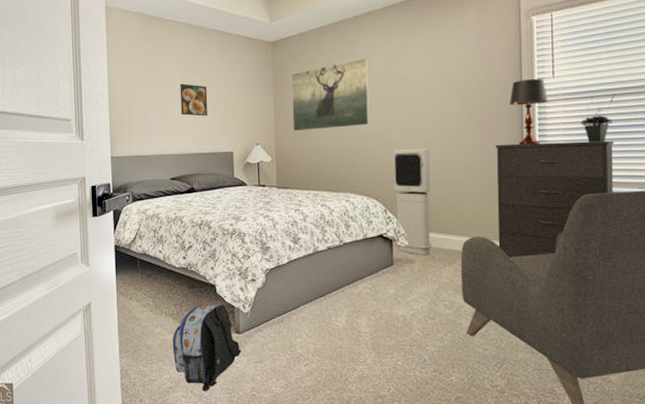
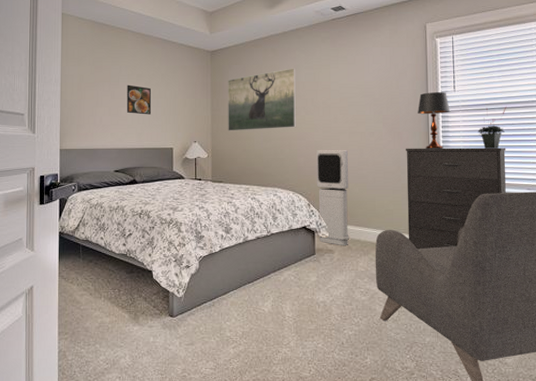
backpack: present [172,304,241,392] -> none [109,289,174,373]

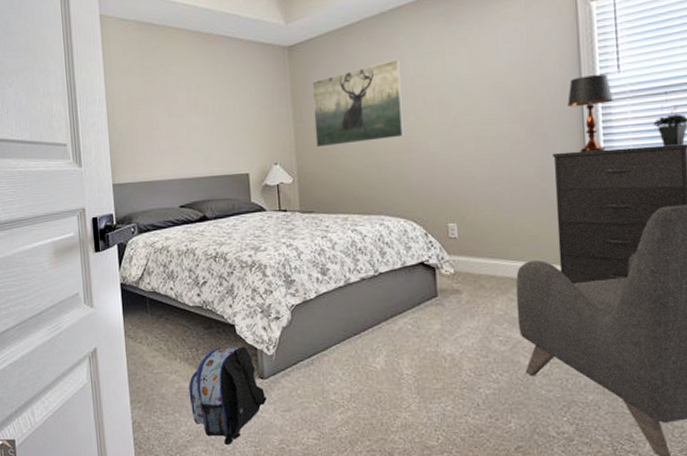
backpack: none [109,289,174,373] -> present [188,346,267,446]
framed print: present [126,84,152,115] -> none [186,98,219,135]
air purifier: present [317,150,349,245] -> none [433,161,481,284]

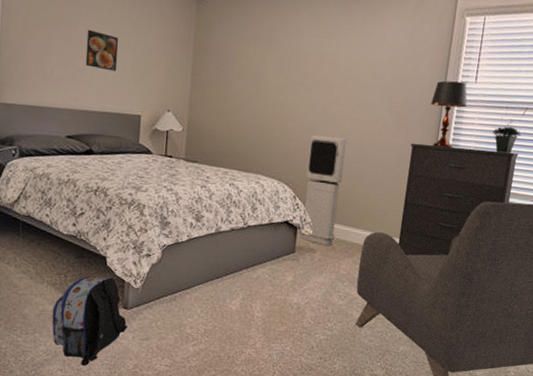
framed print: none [186,98,219,135] -> present [85,29,119,71]
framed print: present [312,59,405,148] -> none [209,32,299,106]
air purifier: none [433,161,481,284] -> present [300,135,346,245]

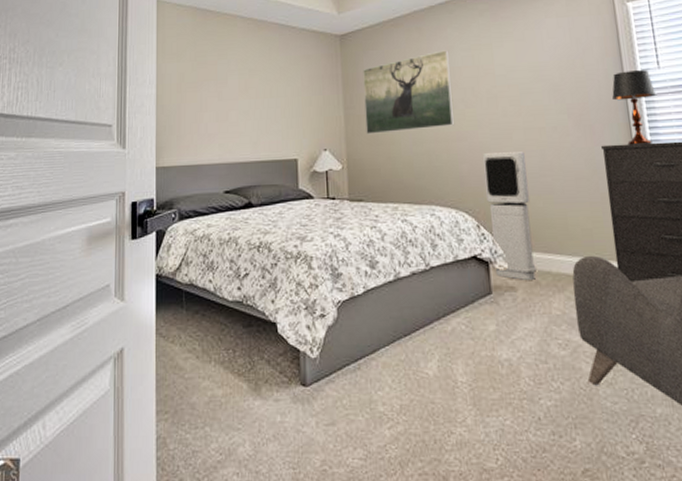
backpack: present [52,276,128,367] -> none [222,348,309,467]
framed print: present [85,29,119,71] -> none [237,82,269,119]
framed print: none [209,32,299,106] -> present [363,50,455,135]

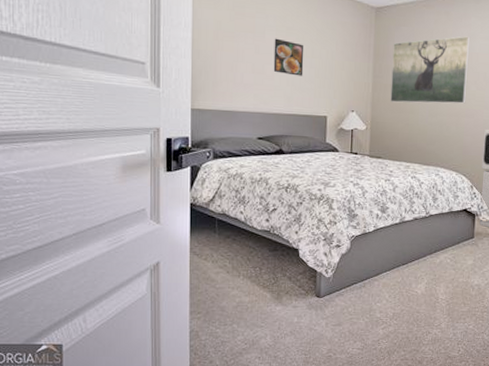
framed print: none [237,82,269,119] -> present [273,38,304,76]

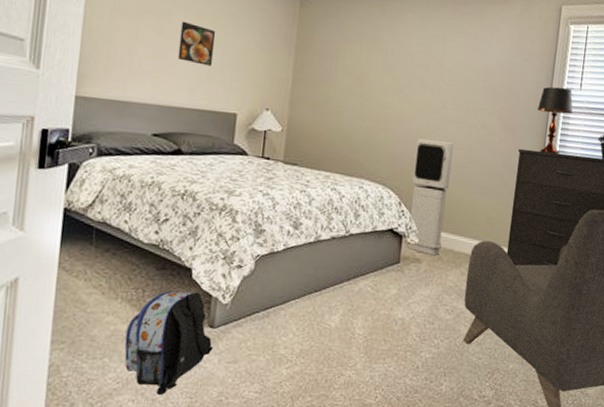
backpack: none [248,268,321,353] -> present [124,290,213,396]
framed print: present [390,36,471,104] -> none [311,33,406,108]

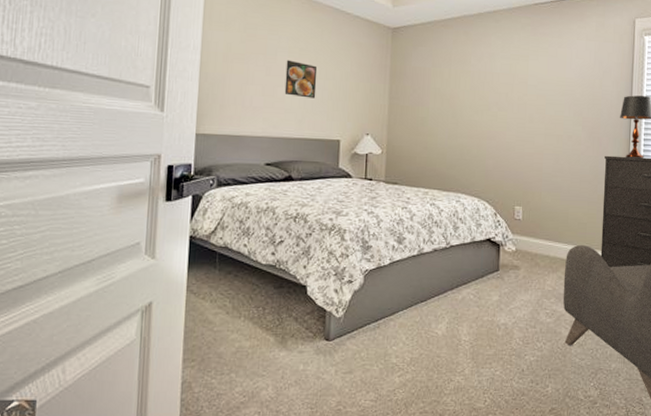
backpack: present [124,290,213,396] -> none [249,307,330,407]
air purifier: present [405,139,454,255] -> none [503,152,542,261]

